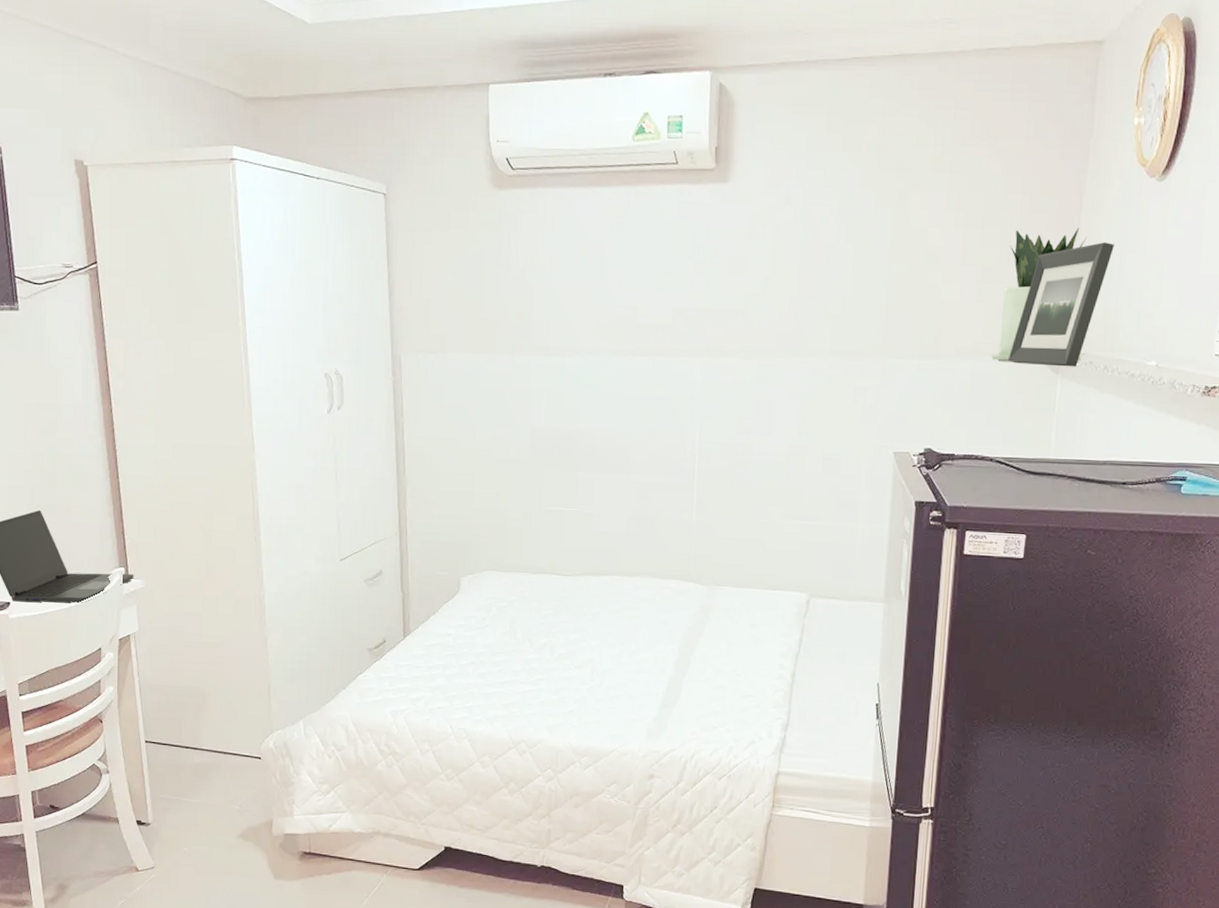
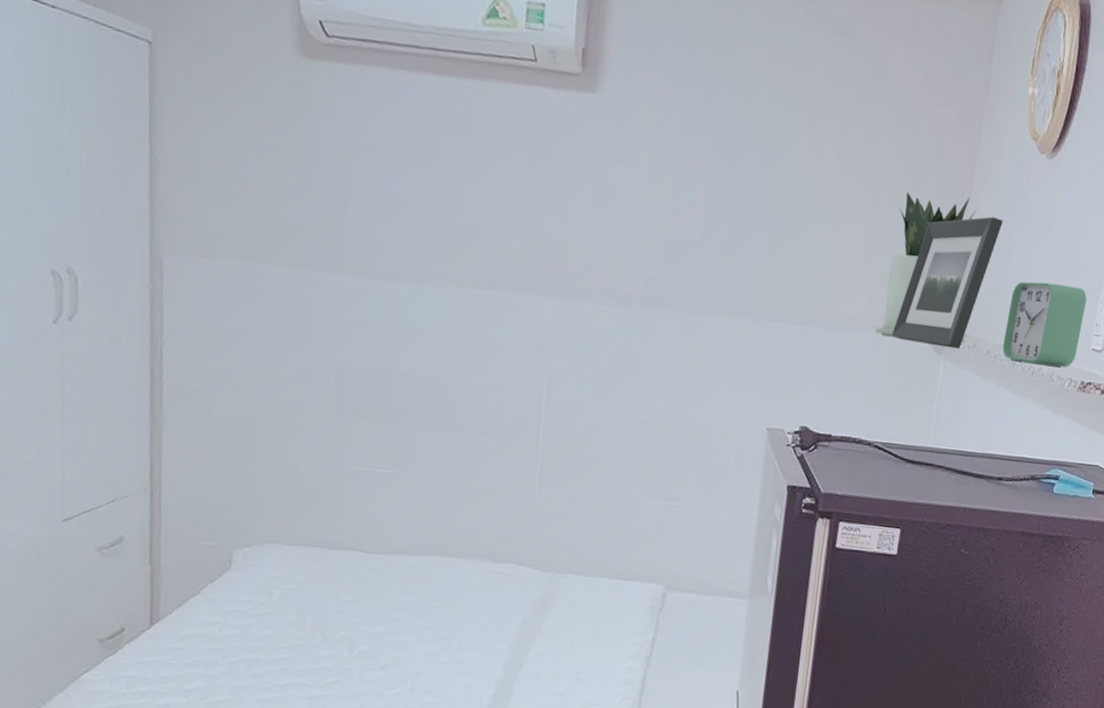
alarm clock: none [1120,296,1207,375] -> present [1002,281,1087,368]

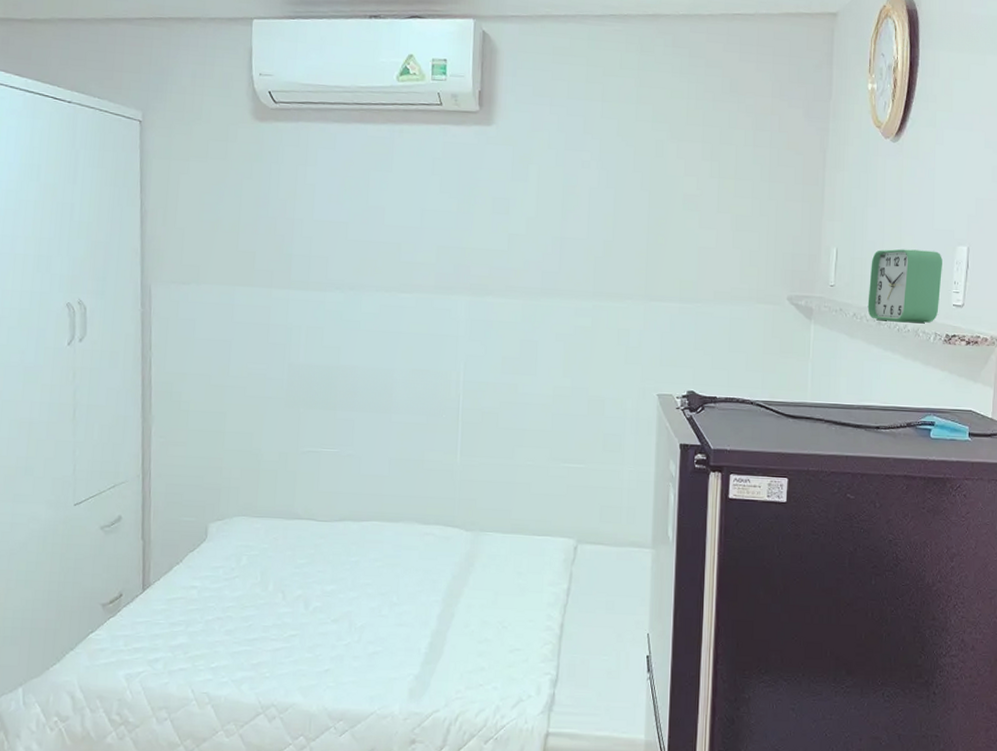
planter: present [874,192,977,342] -> none [747,182,834,307]
picture frame: present [891,217,1003,350] -> none [763,196,856,314]

